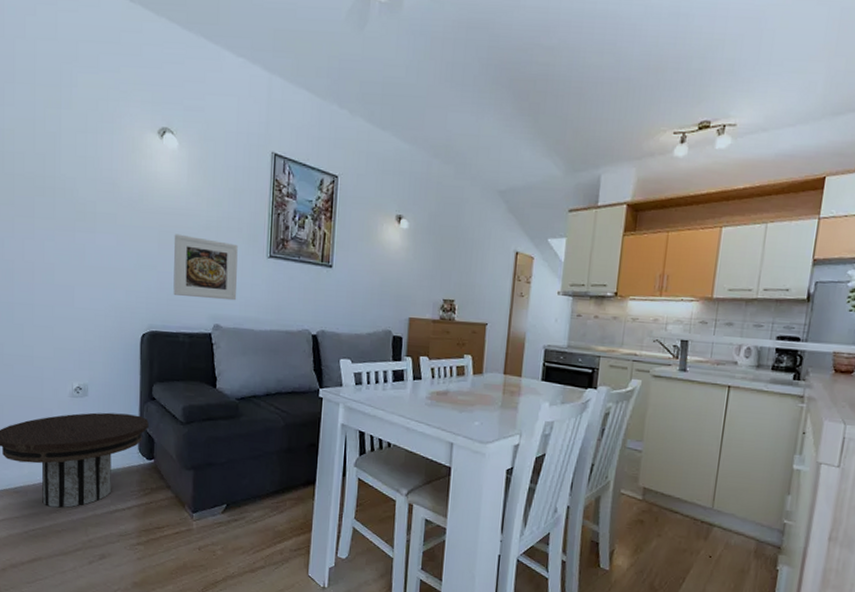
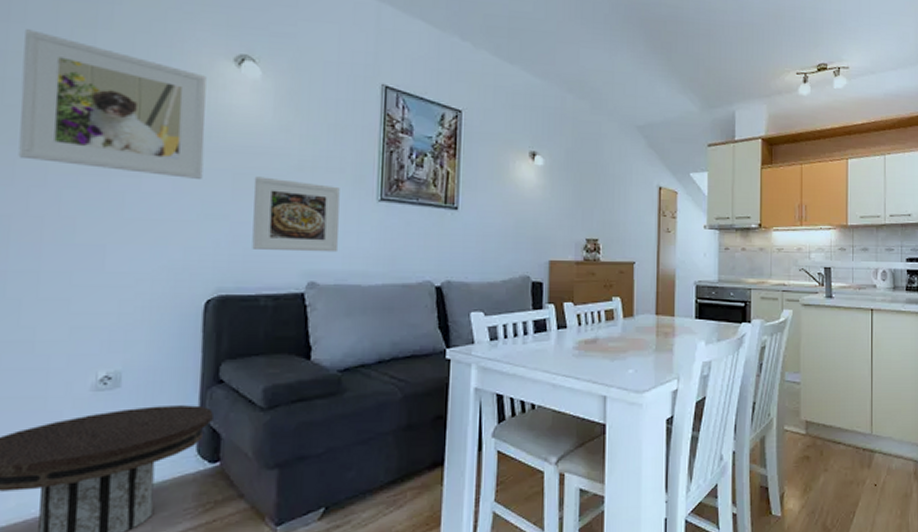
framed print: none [15,111,138,235] -> present [18,29,207,179]

